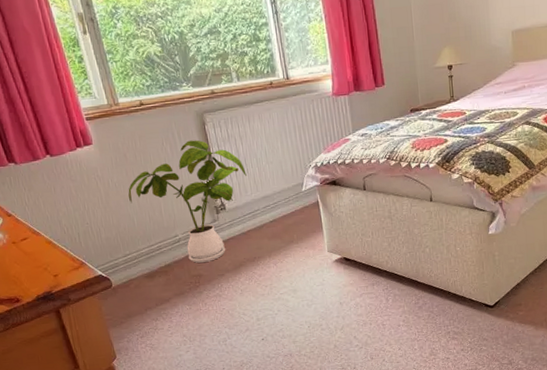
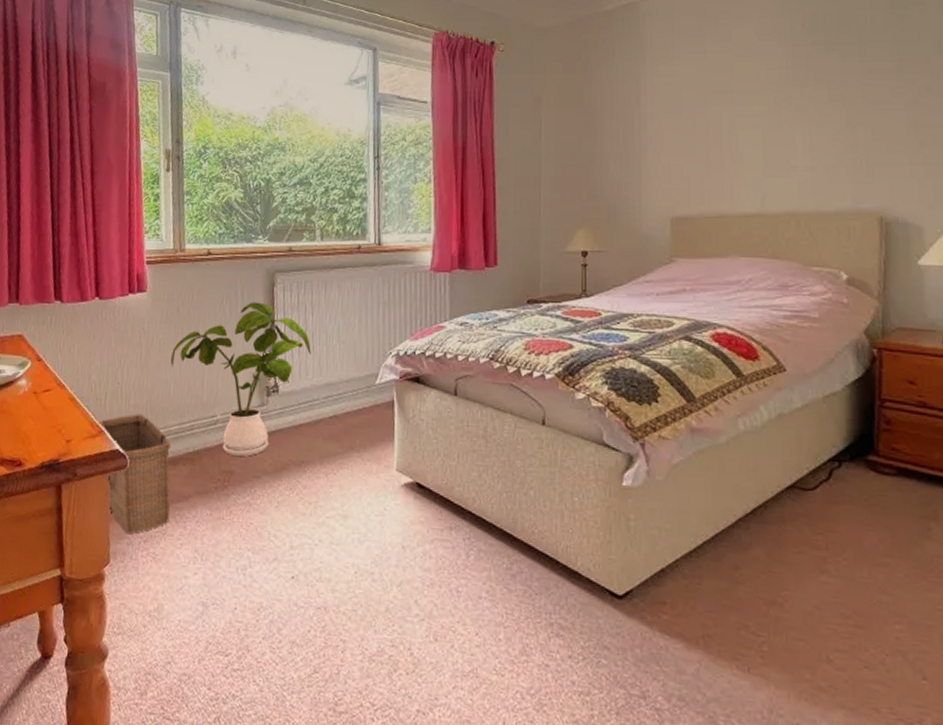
basket: none [78,244,157,335] -> present [98,414,171,534]

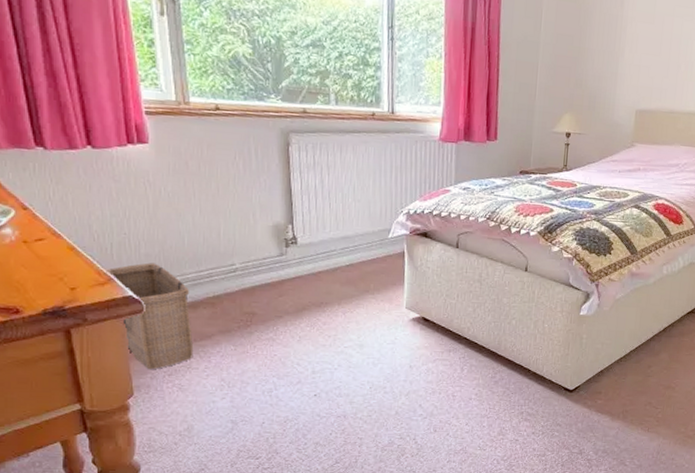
house plant: present [171,302,311,457] -> none [183,160,328,301]

